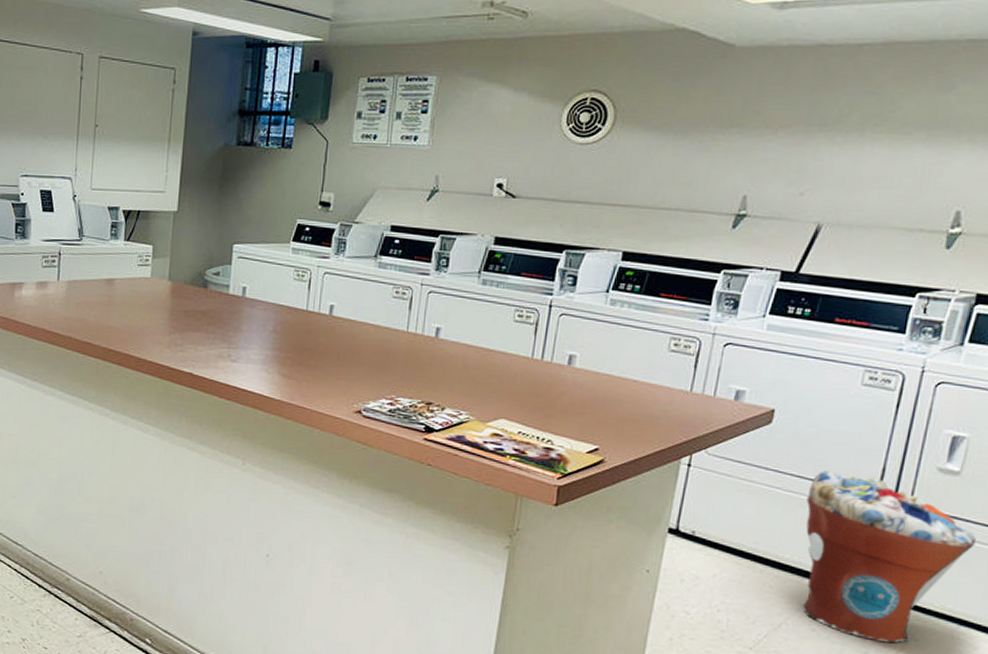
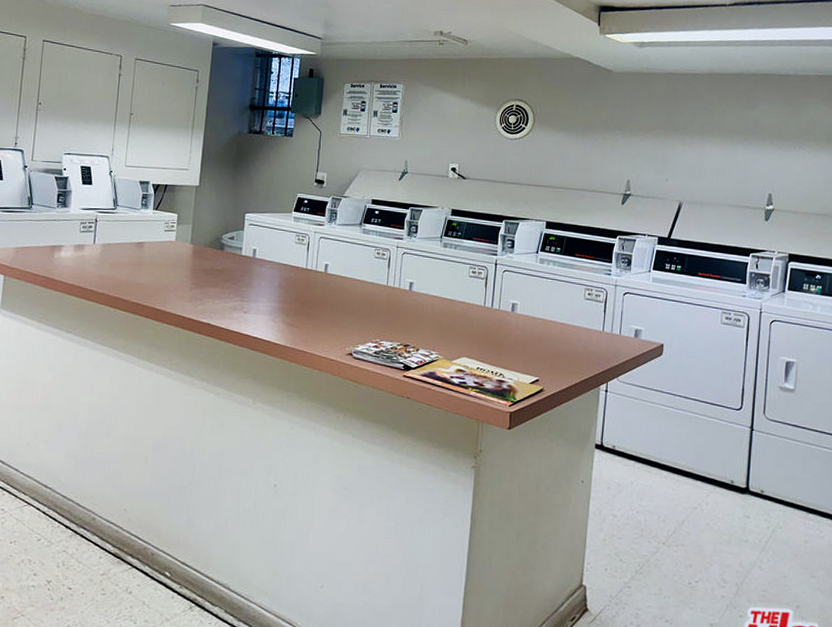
flower pot: present [802,470,976,643] -> none [692,392,811,531]

